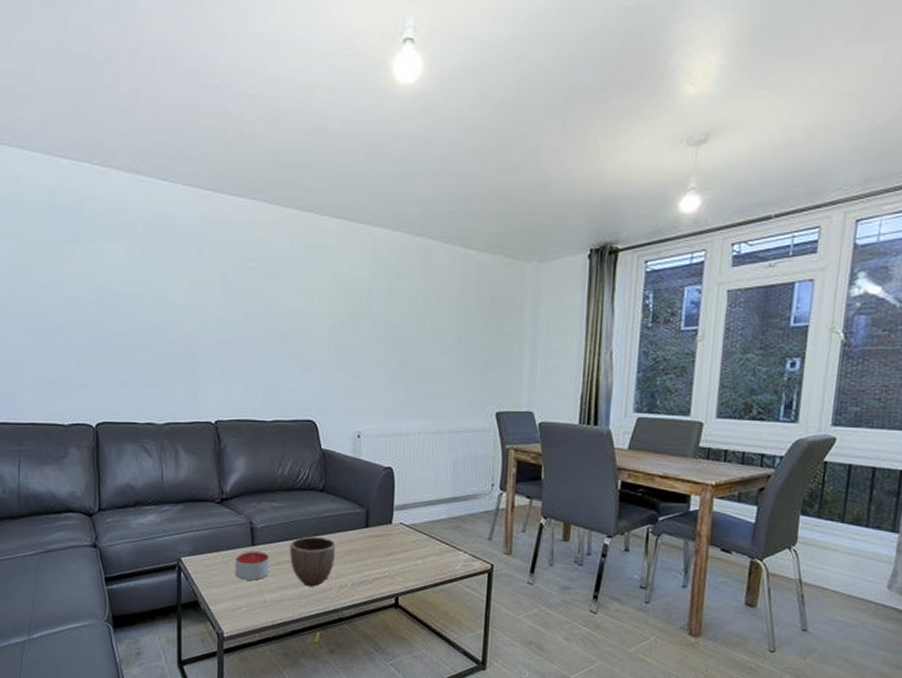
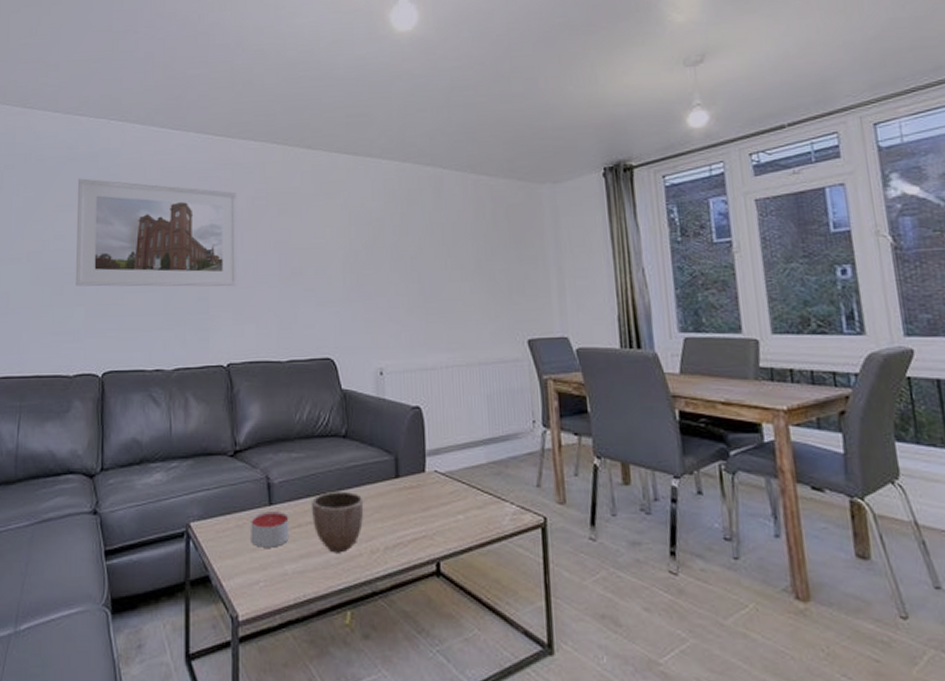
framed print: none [62,227,226,348] -> present [76,178,238,287]

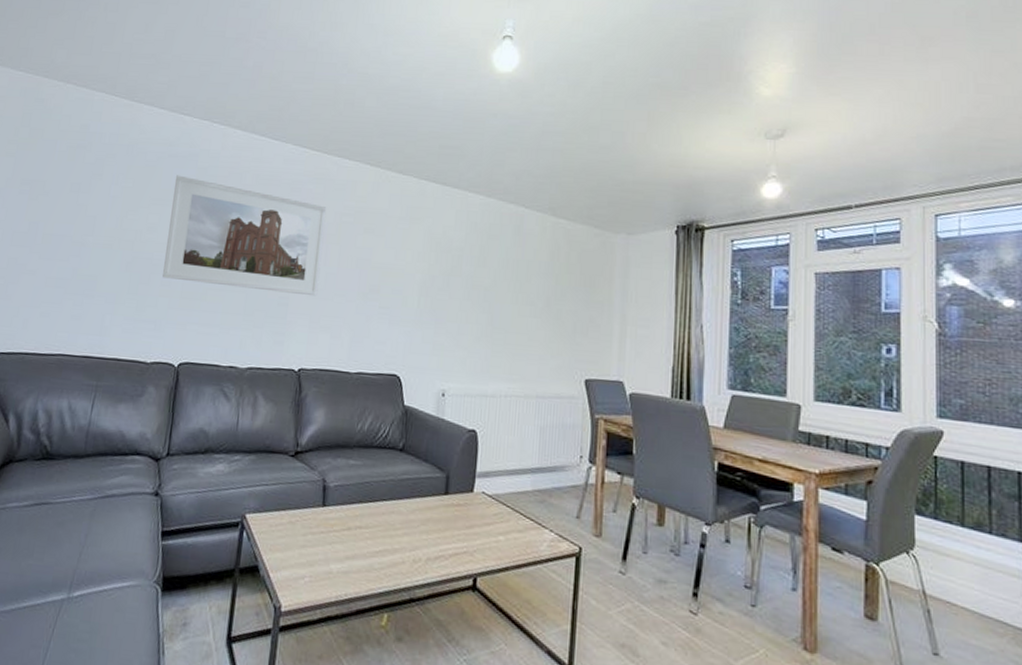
candle: present [251,511,290,548] -> none [301,511,340,547]
decorative bowl: present [311,490,364,553] -> none [361,499,412,559]

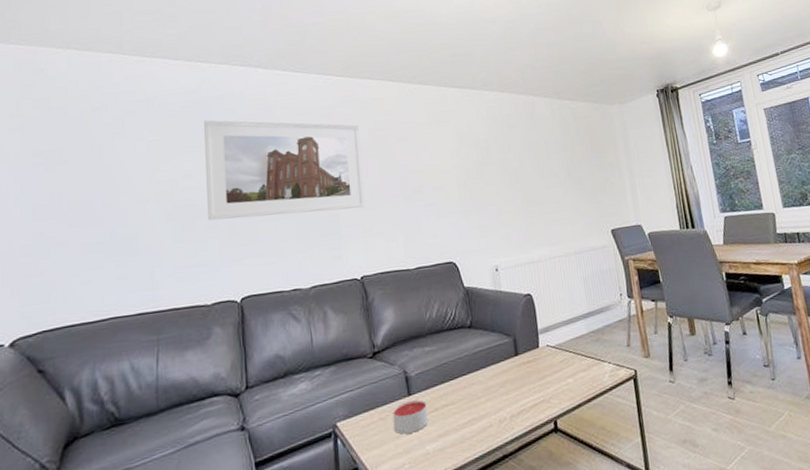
candle: none [301,511,340,547] -> present [392,399,429,435]

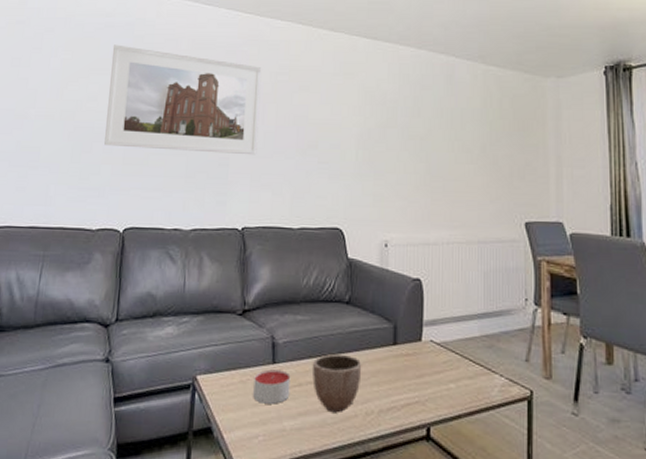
decorative bowl: none [445,373,491,428] -> present [312,353,362,413]

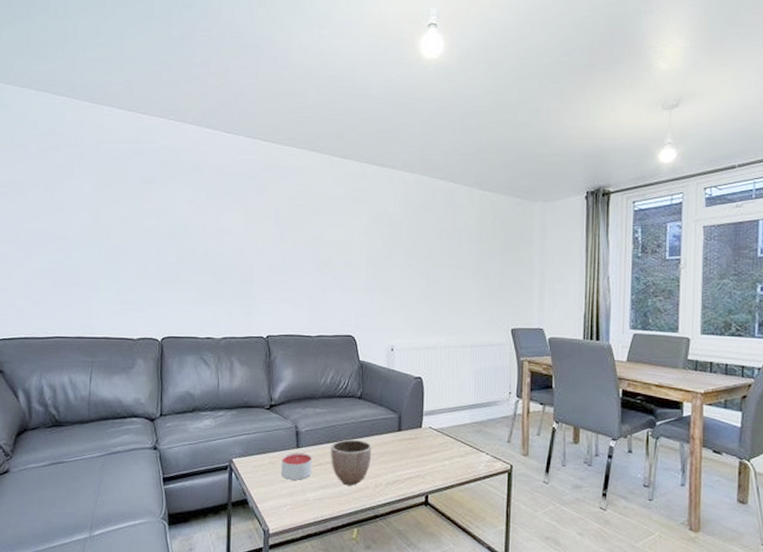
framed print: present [104,44,262,156] -> none [139,170,280,273]

